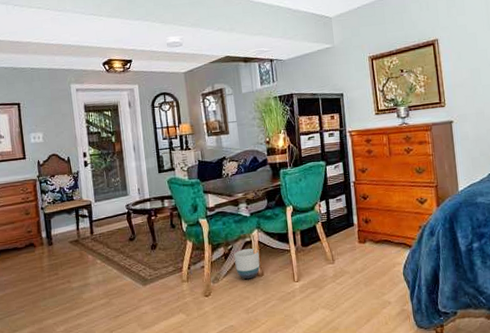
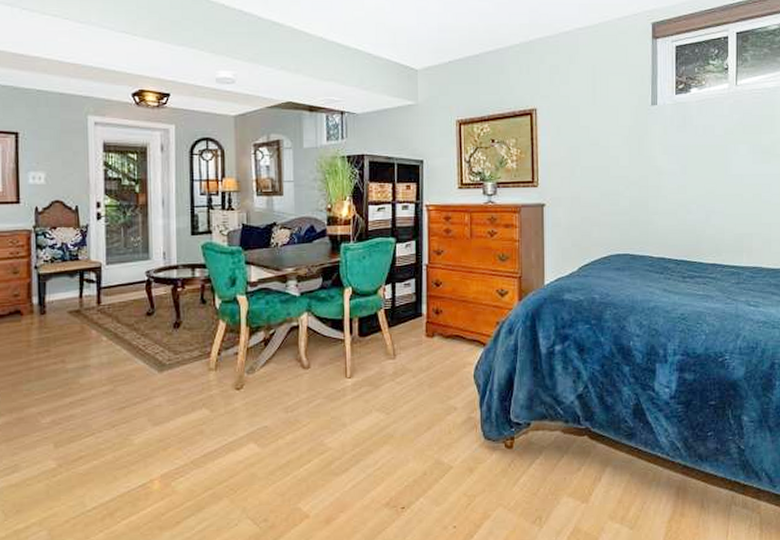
planter: present [234,248,260,280] -> none [276,335,307,372]

